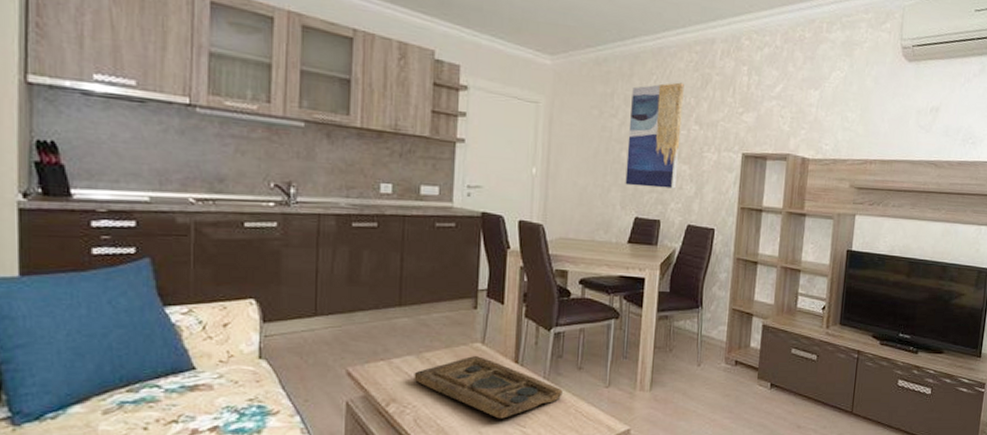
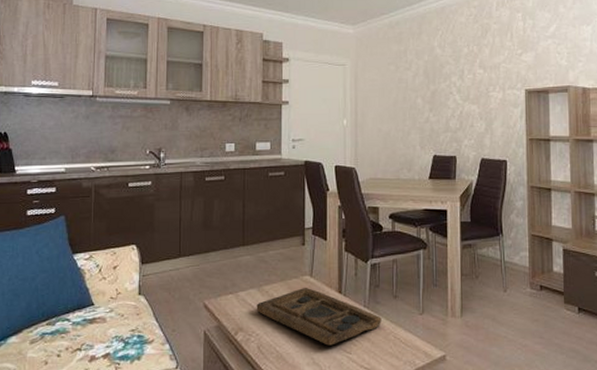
wall art: present [625,82,684,189] -> none [422,34,468,128]

